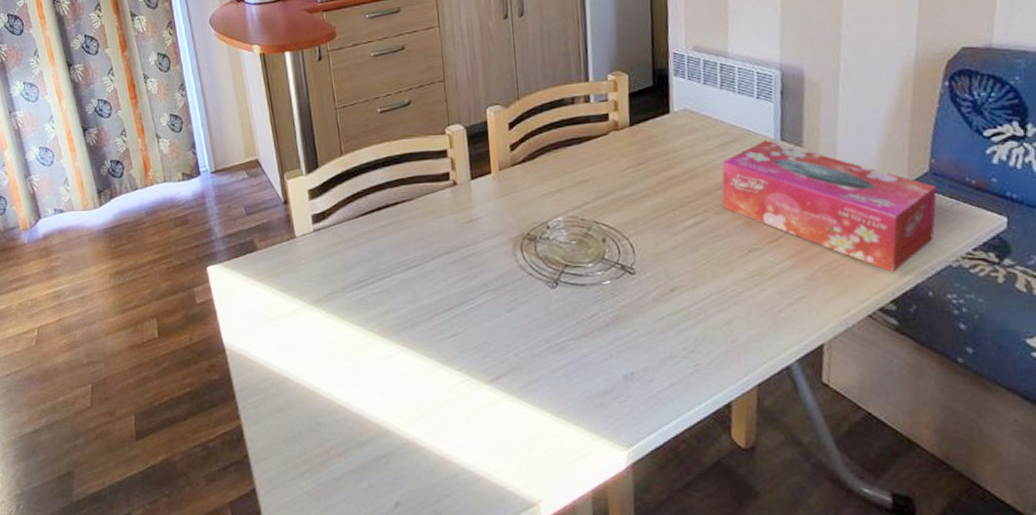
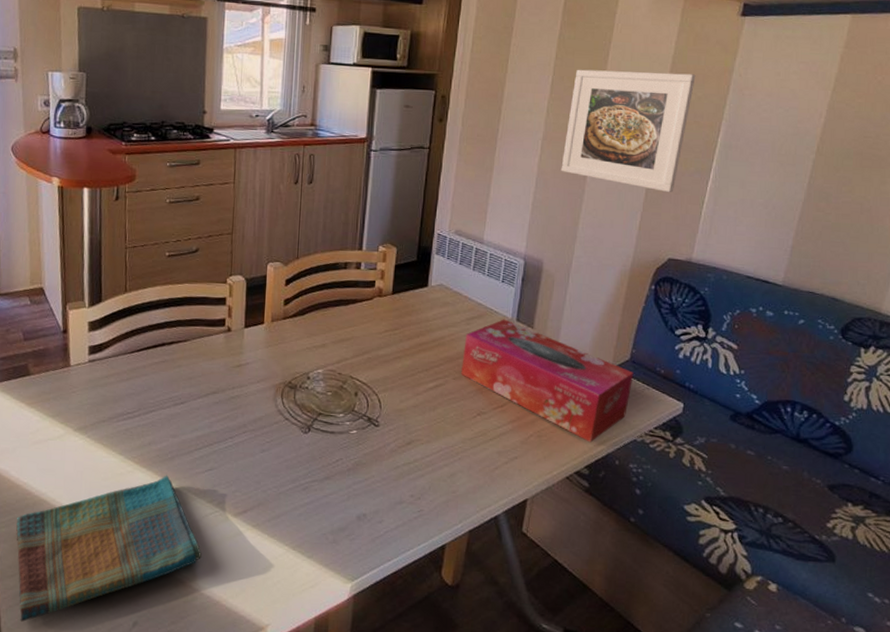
dish towel: none [263,344,458,506] -> present [16,475,202,622]

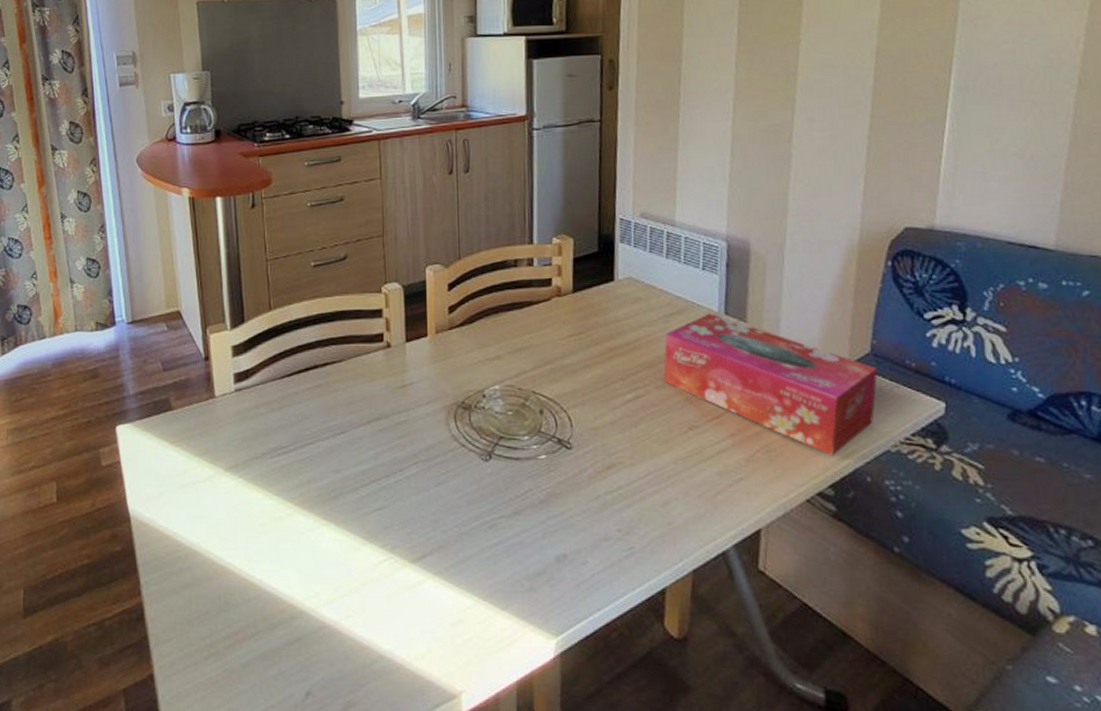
dish towel: present [16,475,202,622] -> none [168,517,378,694]
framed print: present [561,69,696,192] -> none [760,7,914,149]

